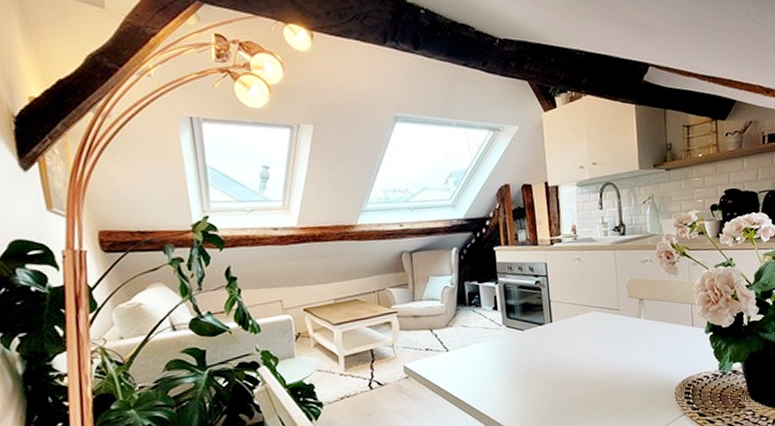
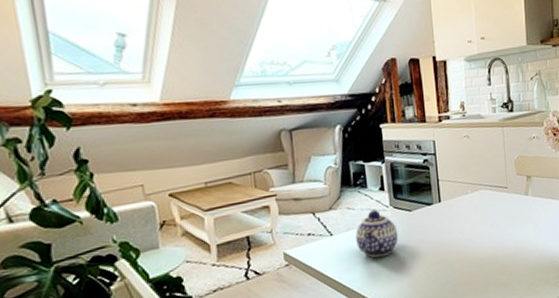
teapot: none [470,328,511,374] -> present [355,210,399,258]

